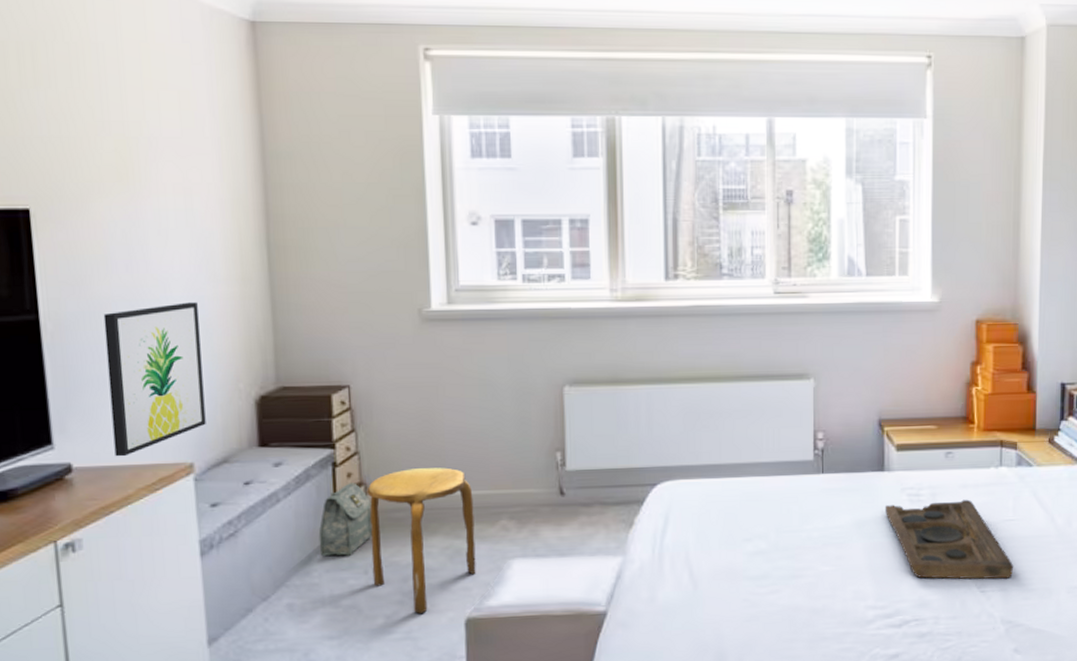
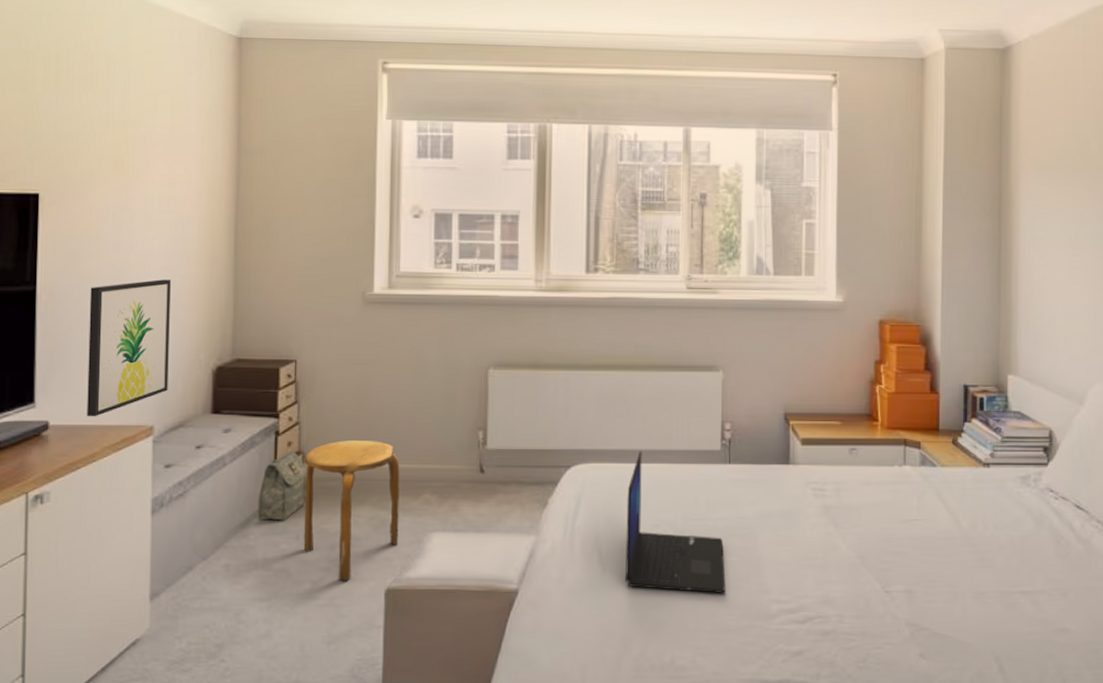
laptop: none [717,464,821,603] -> present [625,450,726,593]
decorative tray: present [884,499,1014,580] -> none [789,496,919,580]

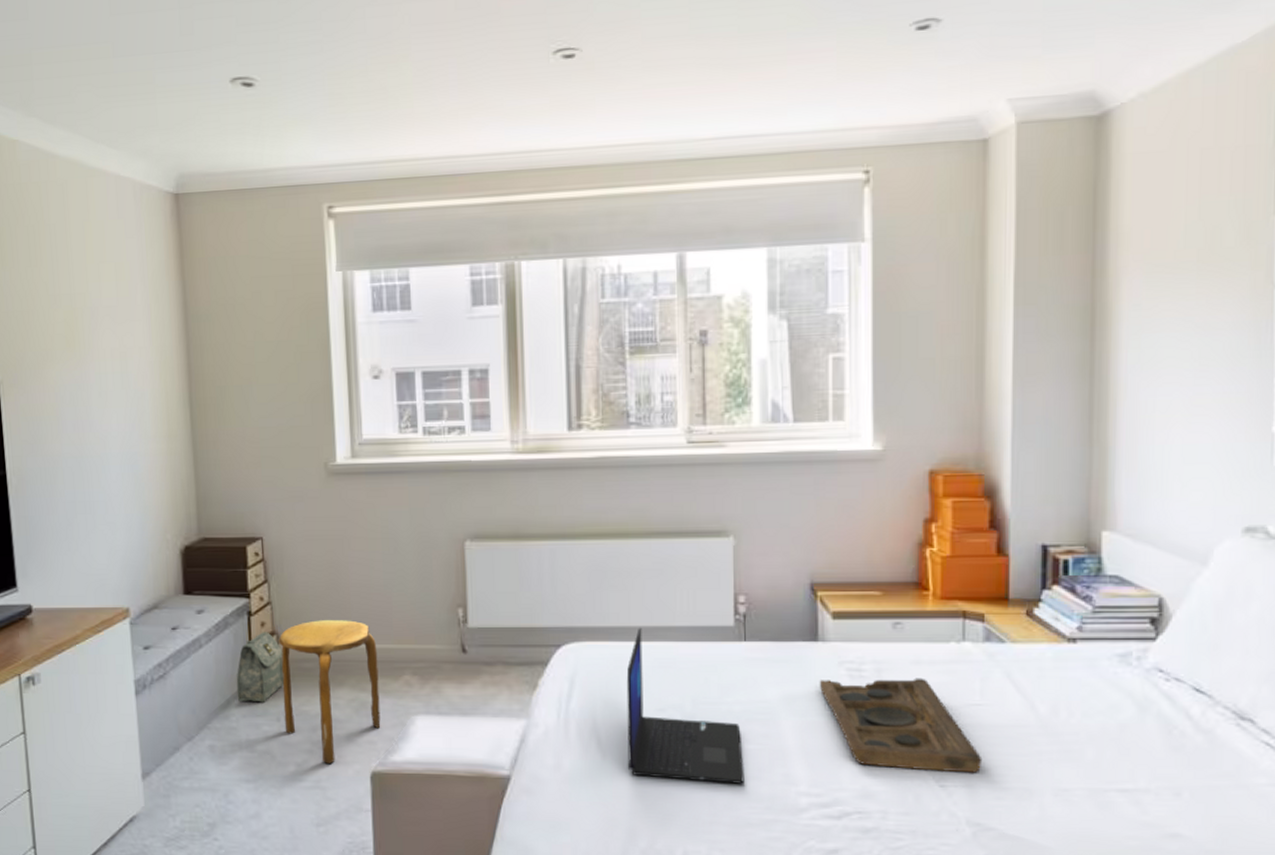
wall art: present [87,279,171,417] -> none [56,458,139,600]
decorative tray: none [789,496,919,580] -> present [819,678,983,773]

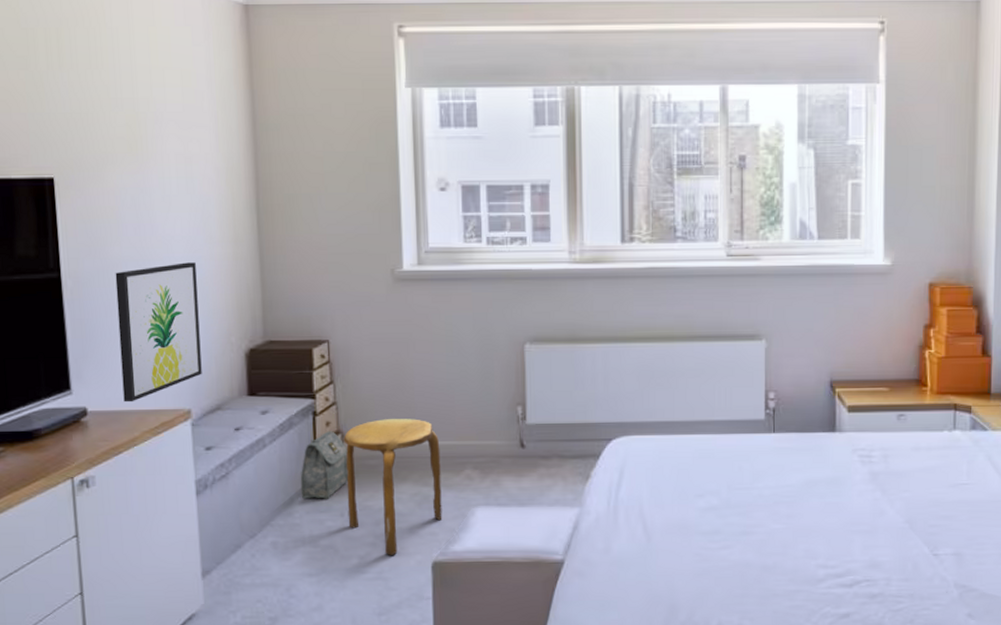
wall art: none [56,458,139,600] -> present [115,262,202,403]
laptop: present [626,627,745,784] -> none [670,421,772,560]
decorative tray: present [819,678,983,773] -> none [836,462,968,543]

